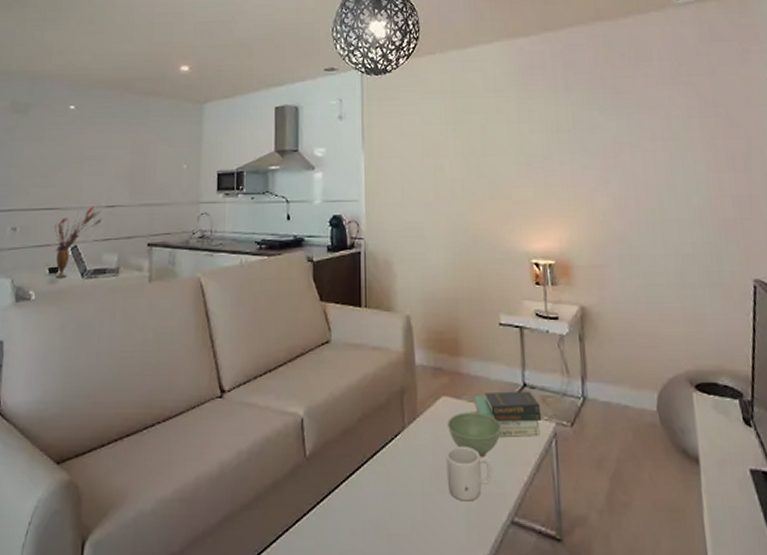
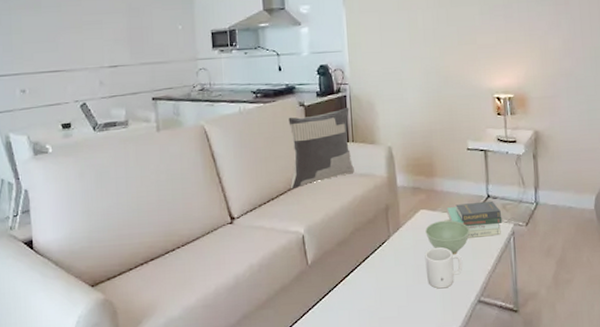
bouquet: present [54,206,102,279] -> none [61,67,107,133]
pillow: none [291,265,366,361] -> present [288,107,354,190]

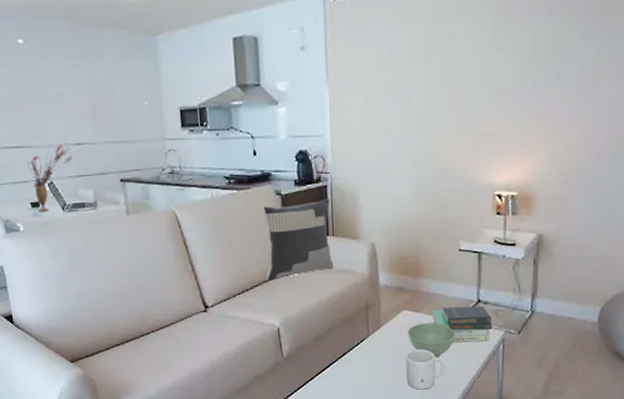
bouquet: none [61,67,107,133] -> present [27,144,72,212]

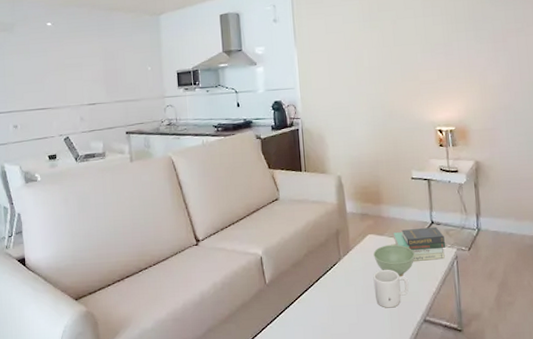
bouquet: present [27,144,72,212] -> none [48,105,86,164]
pillow: present [264,198,334,282] -> none [246,139,307,215]

